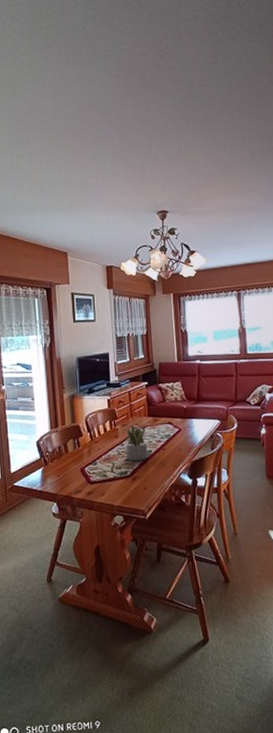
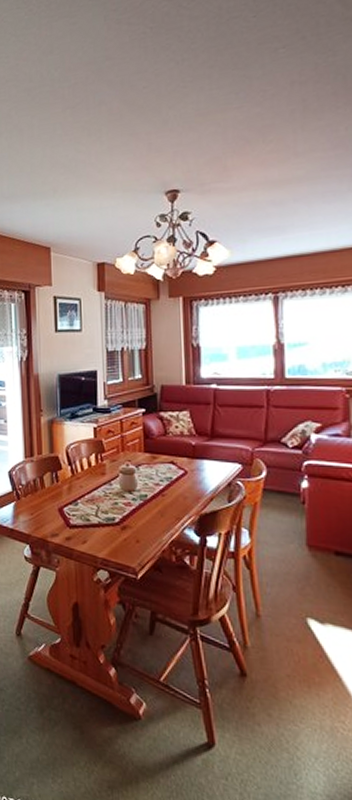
succulent plant: present [124,424,148,462] -> none [113,460,143,507]

